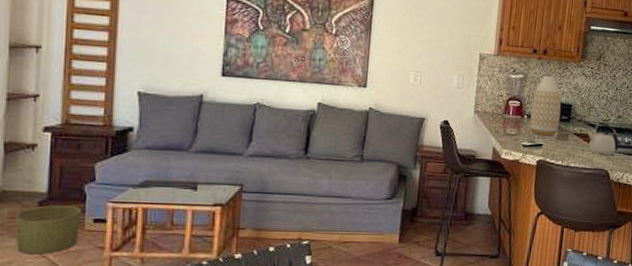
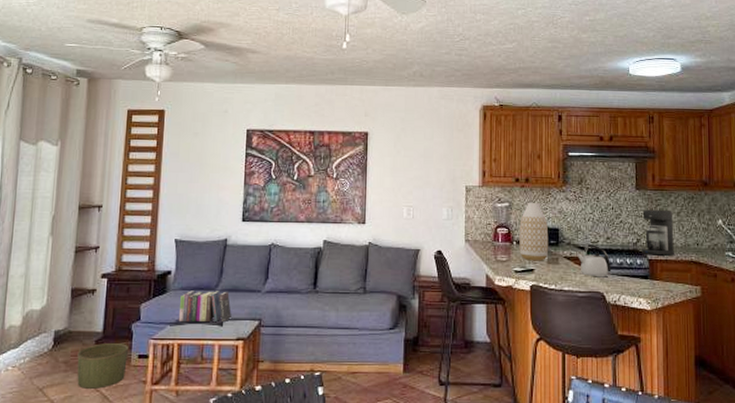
books: none [142,150,208,187] -> present [178,290,231,323]

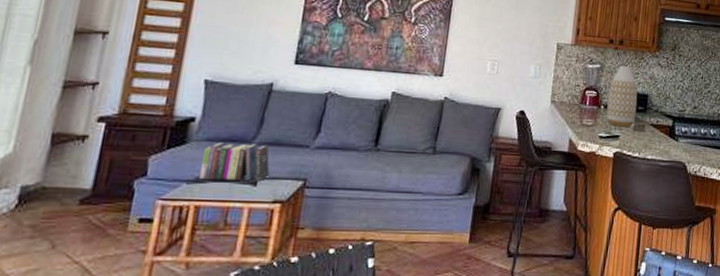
basket: present [77,342,129,389] -> none [47,202,128,260]
kettle: present [576,244,612,277] -> none [662,112,696,147]

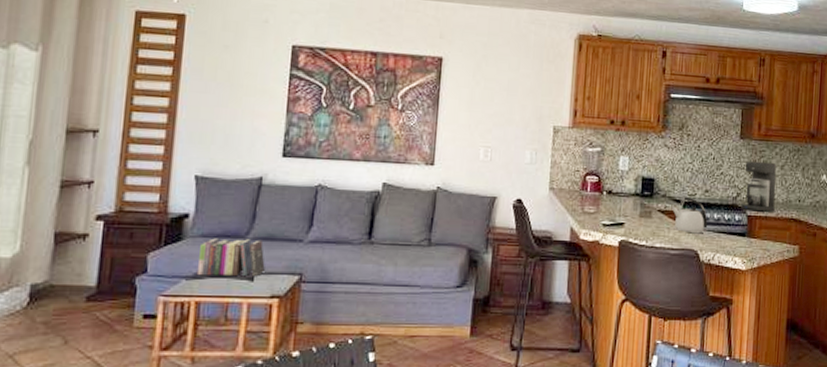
vase: present [606,65,638,128] -> none [609,147,643,214]
kettle: none [662,112,696,147] -> present [671,197,708,234]

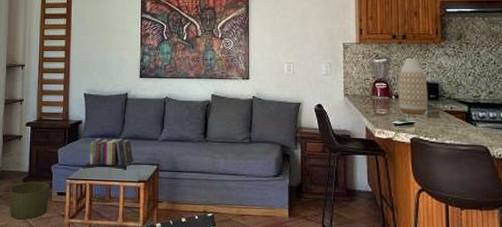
basket: none [60,299,132,355] -> present [9,181,50,220]
vase: none [609,147,643,214] -> present [398,57,429,115]
kettle: present [671,197,708,234] -> none [457,99,495,131]

